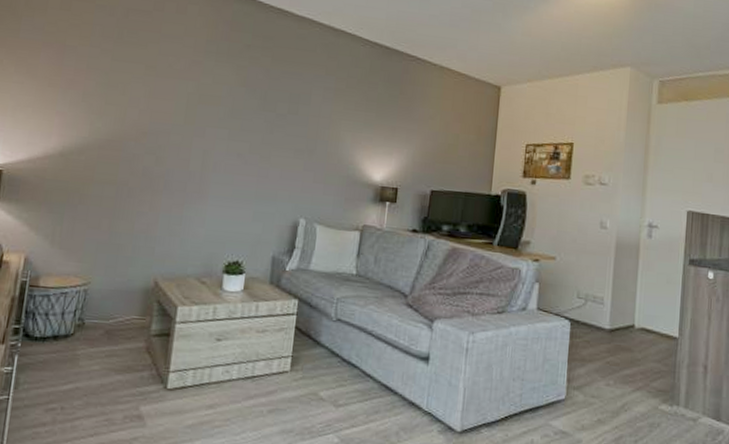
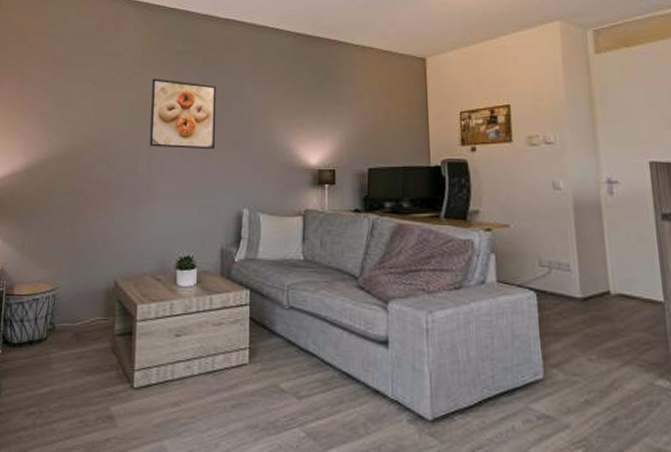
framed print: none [206,70,285,154] -> present [150,78,217,150]

